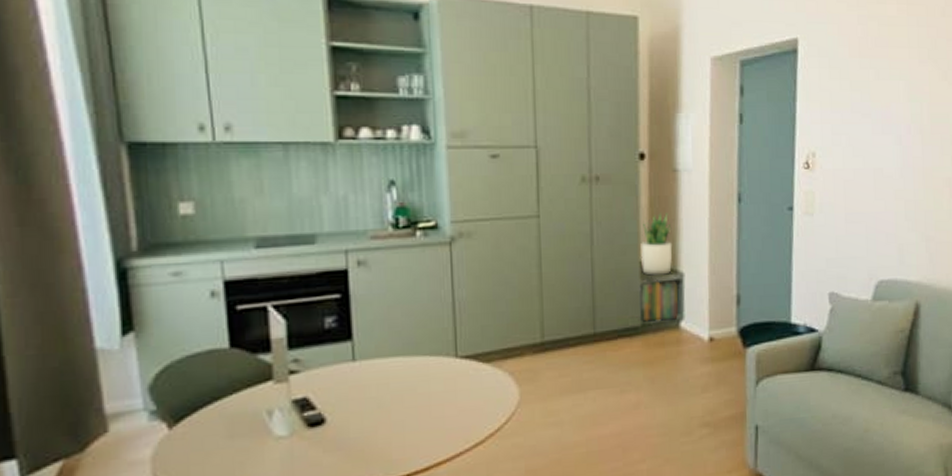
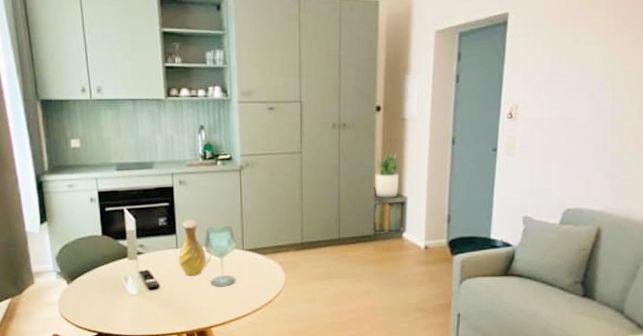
vase: none [355,315,410,402] -> present [178,219,213,276]
wine glass: none [397,322,446,415] -> present [204,225,236,287]

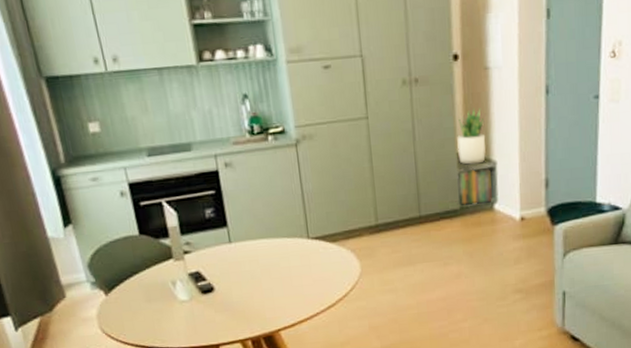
vase: present [178,219,213,276] -> none [232,207,273,274]
wine glass: present [204,225,236,287] -> none [262,211,302,284]

